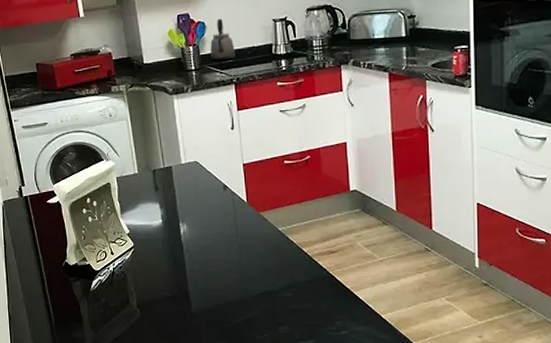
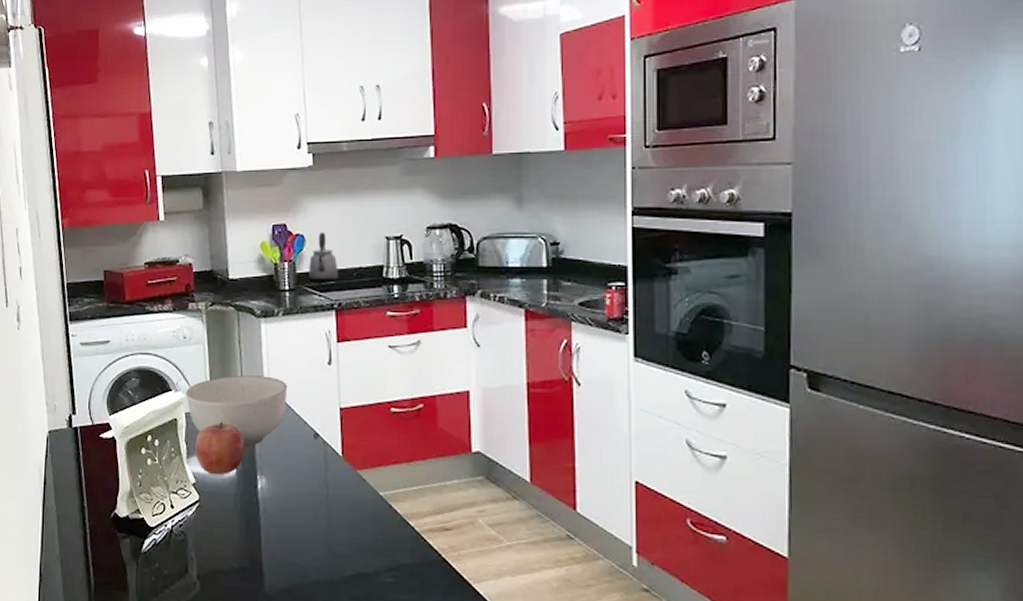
bowl: none [115,142,200,202] -> present [186,375,288,448]
fruit: none [126,182,168,226] -> present [194,421,245,476]

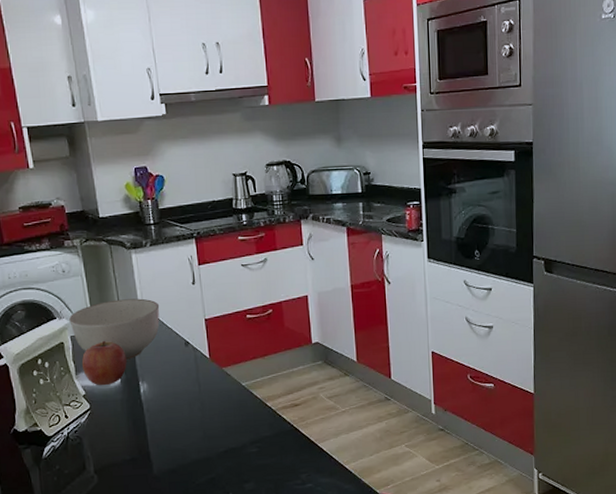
kettle: present [309,232,338,283] -> none [169,172,196,216]

